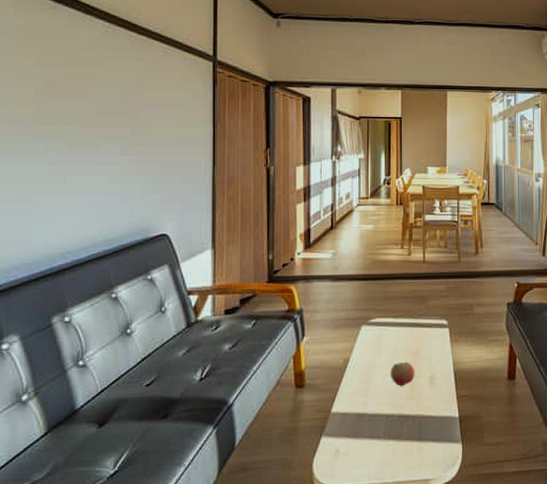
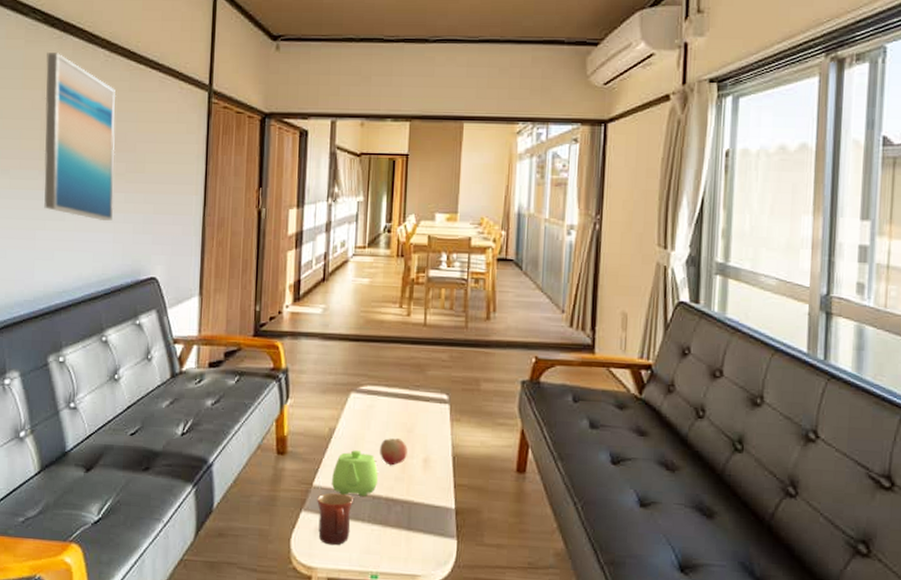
wall art: none [39,22,120,182] -> present [44,53,116,221]
mug: none [336,416,369,464] -> present [317,492,353,546]
teapot: none [349,376,390,417] -> present [332,450,378,496]

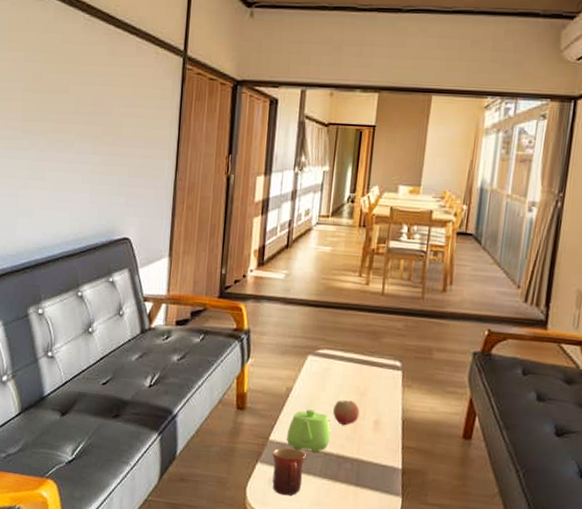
wall art: present [44,53,116,221] -> none [26,15,95,182]

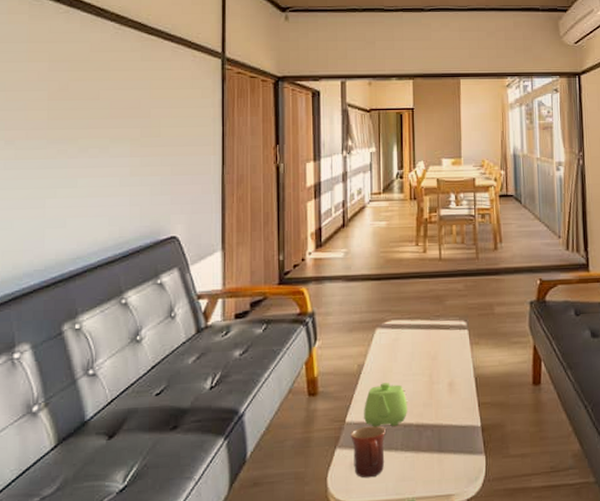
fruit: present [333,400,360,426] -> none [407,367,433,393]

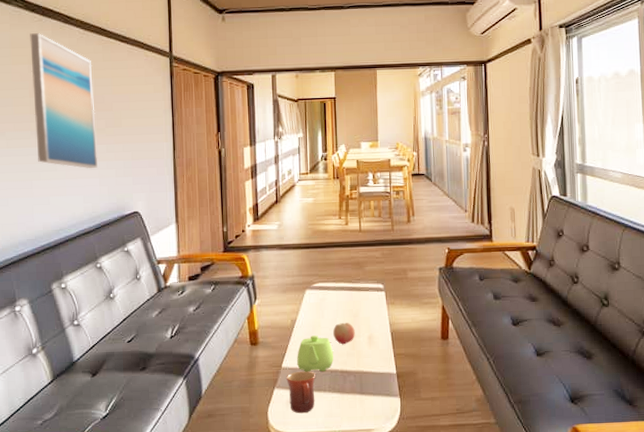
wall art: none [52,26,130,185] -> present [30,33,98,168]
fruit: none [407,367,433,393] -> present [333,323,355,345]

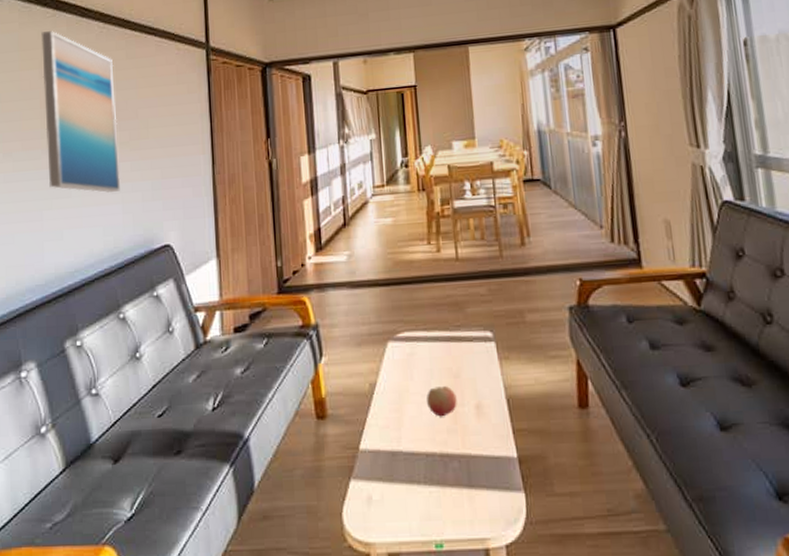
mug: present [286,371,315,414] -> none [366,454,406,515]
teapot: present [297,335,333,372] -> none [379,404,429,456]

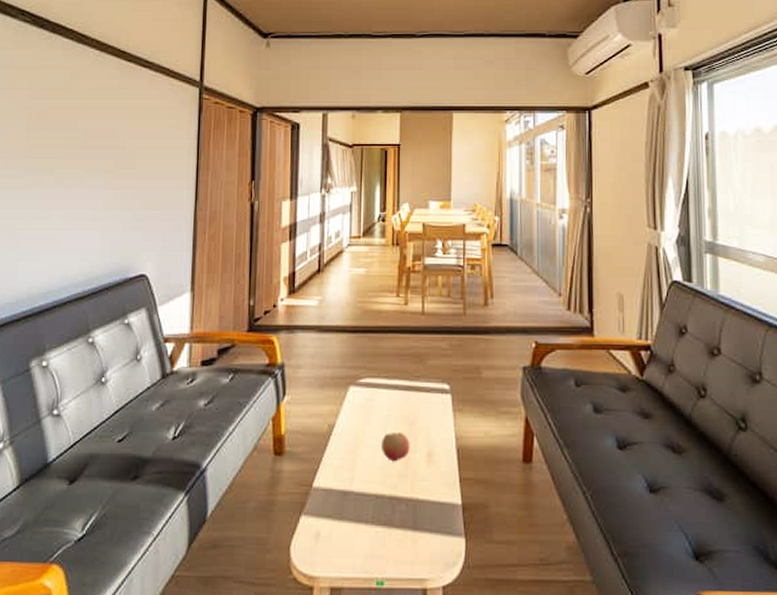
wall art: present [41,31,121,192] -> none [29,53,106,218]

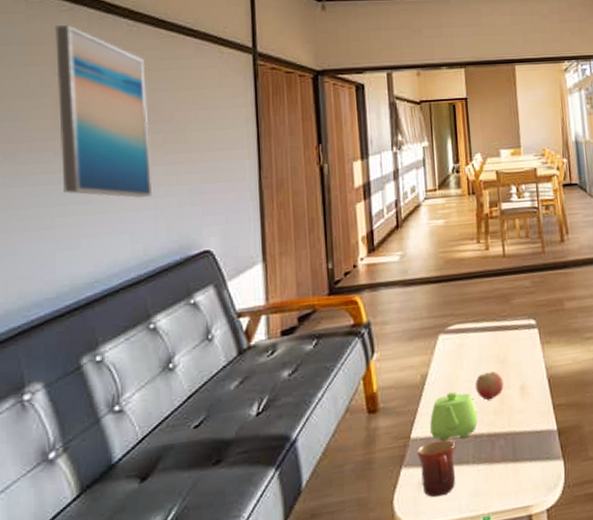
wall art: none [29,53,106,218] -> present [55,25,153,198]
mug: none [317,494,355,551] -> present [417,439,456,498]
teapot: none [333,447,380,496] -> present [430,392,478,442]

